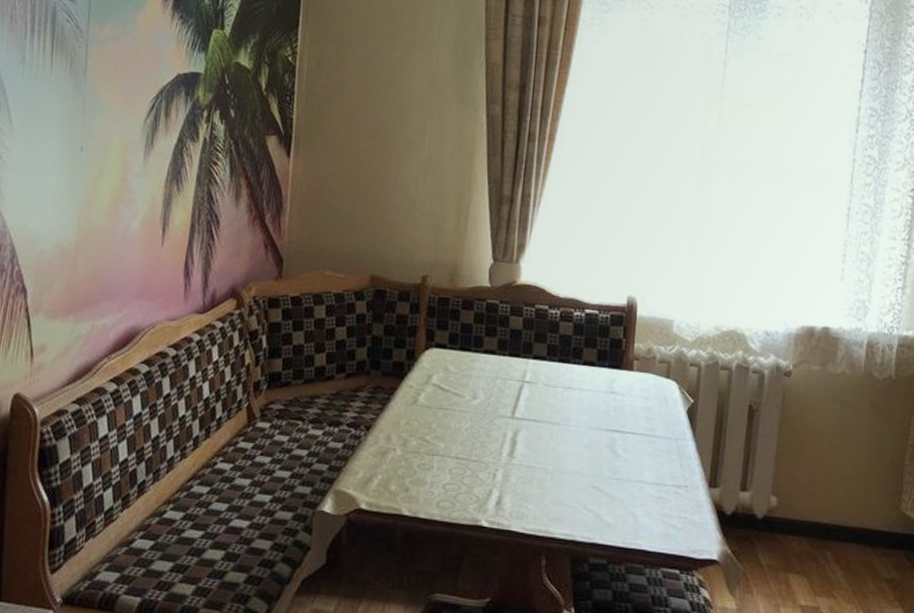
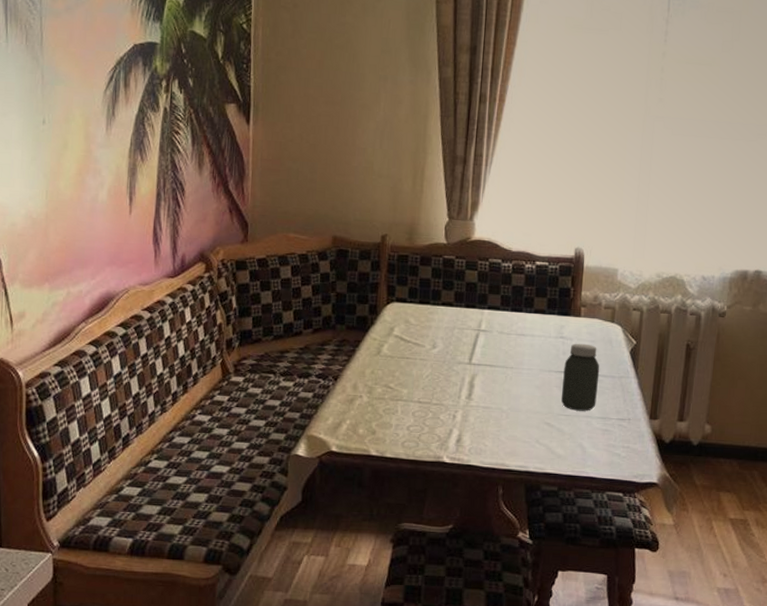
jar: none [611,399,654,476] -> present [561,343,600,411]

